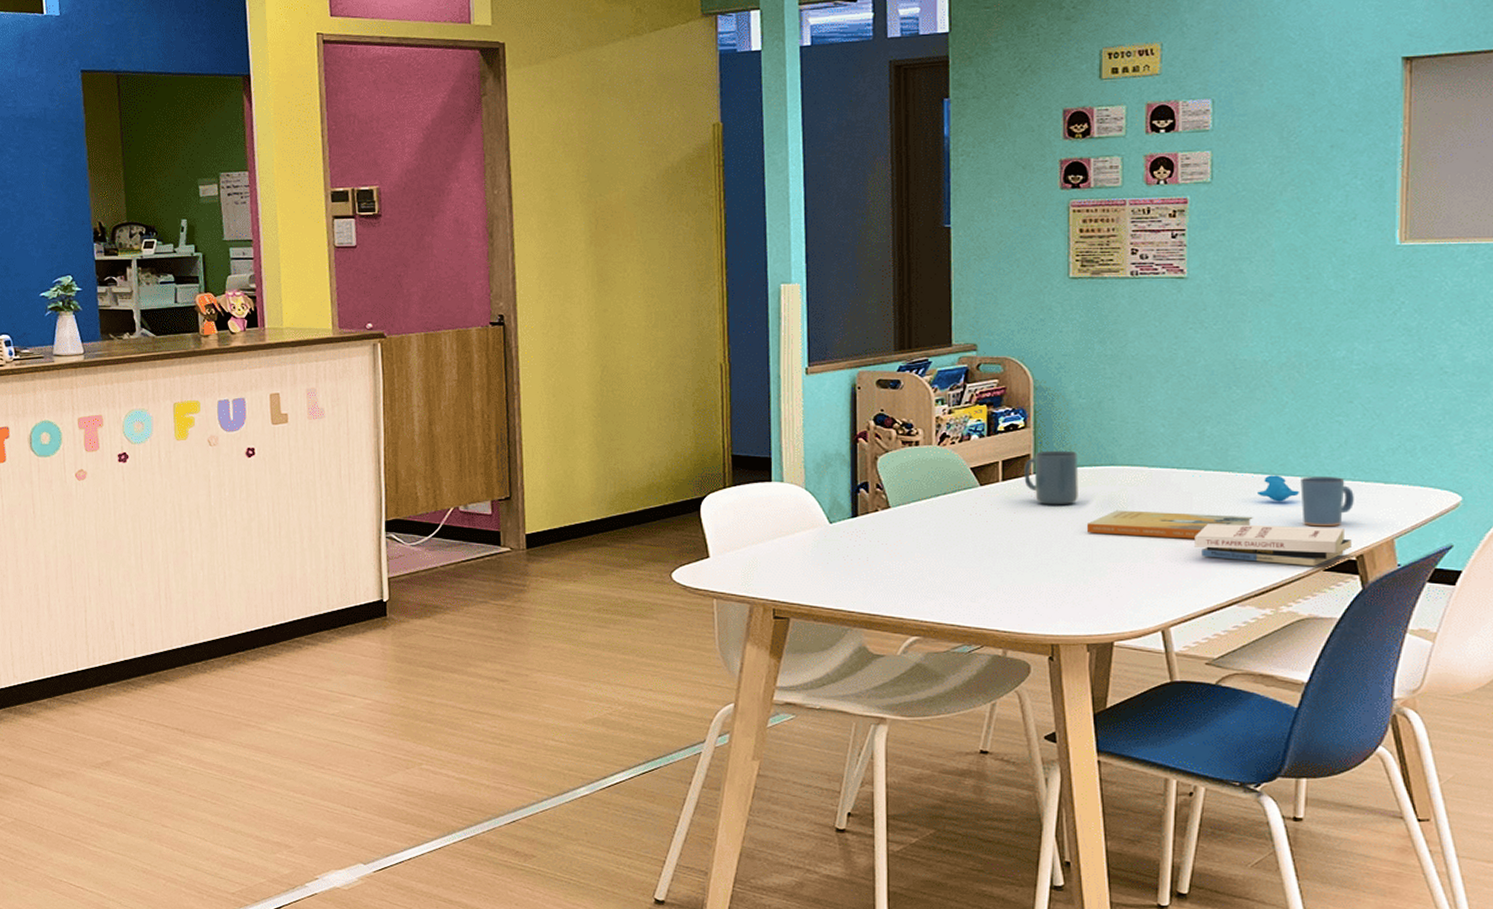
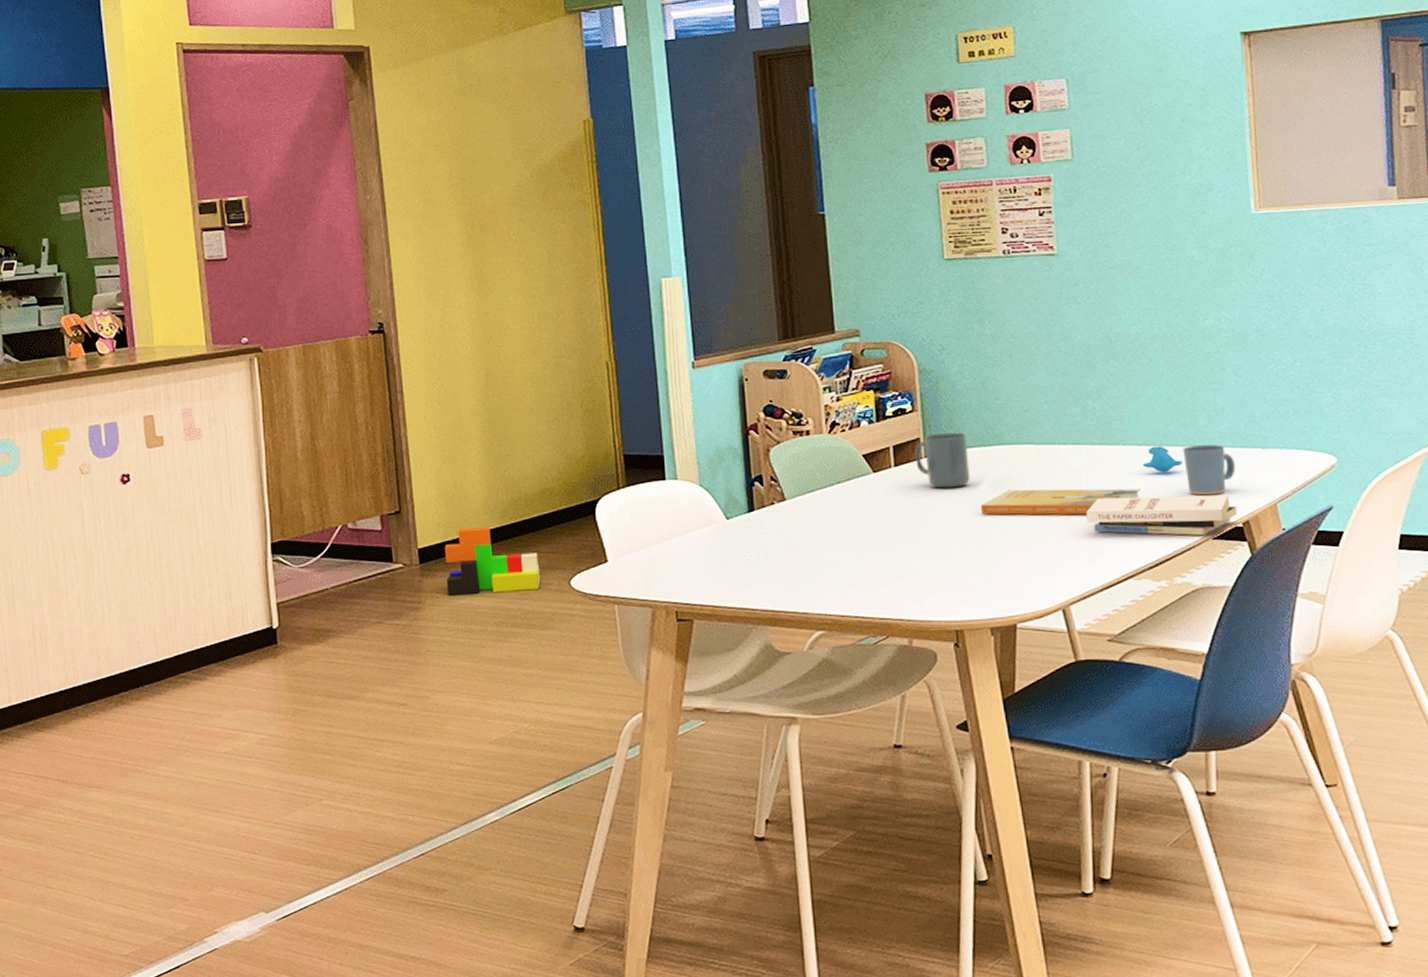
toy blocks: none [551,516,643,581] -> present [444,526,541,596]

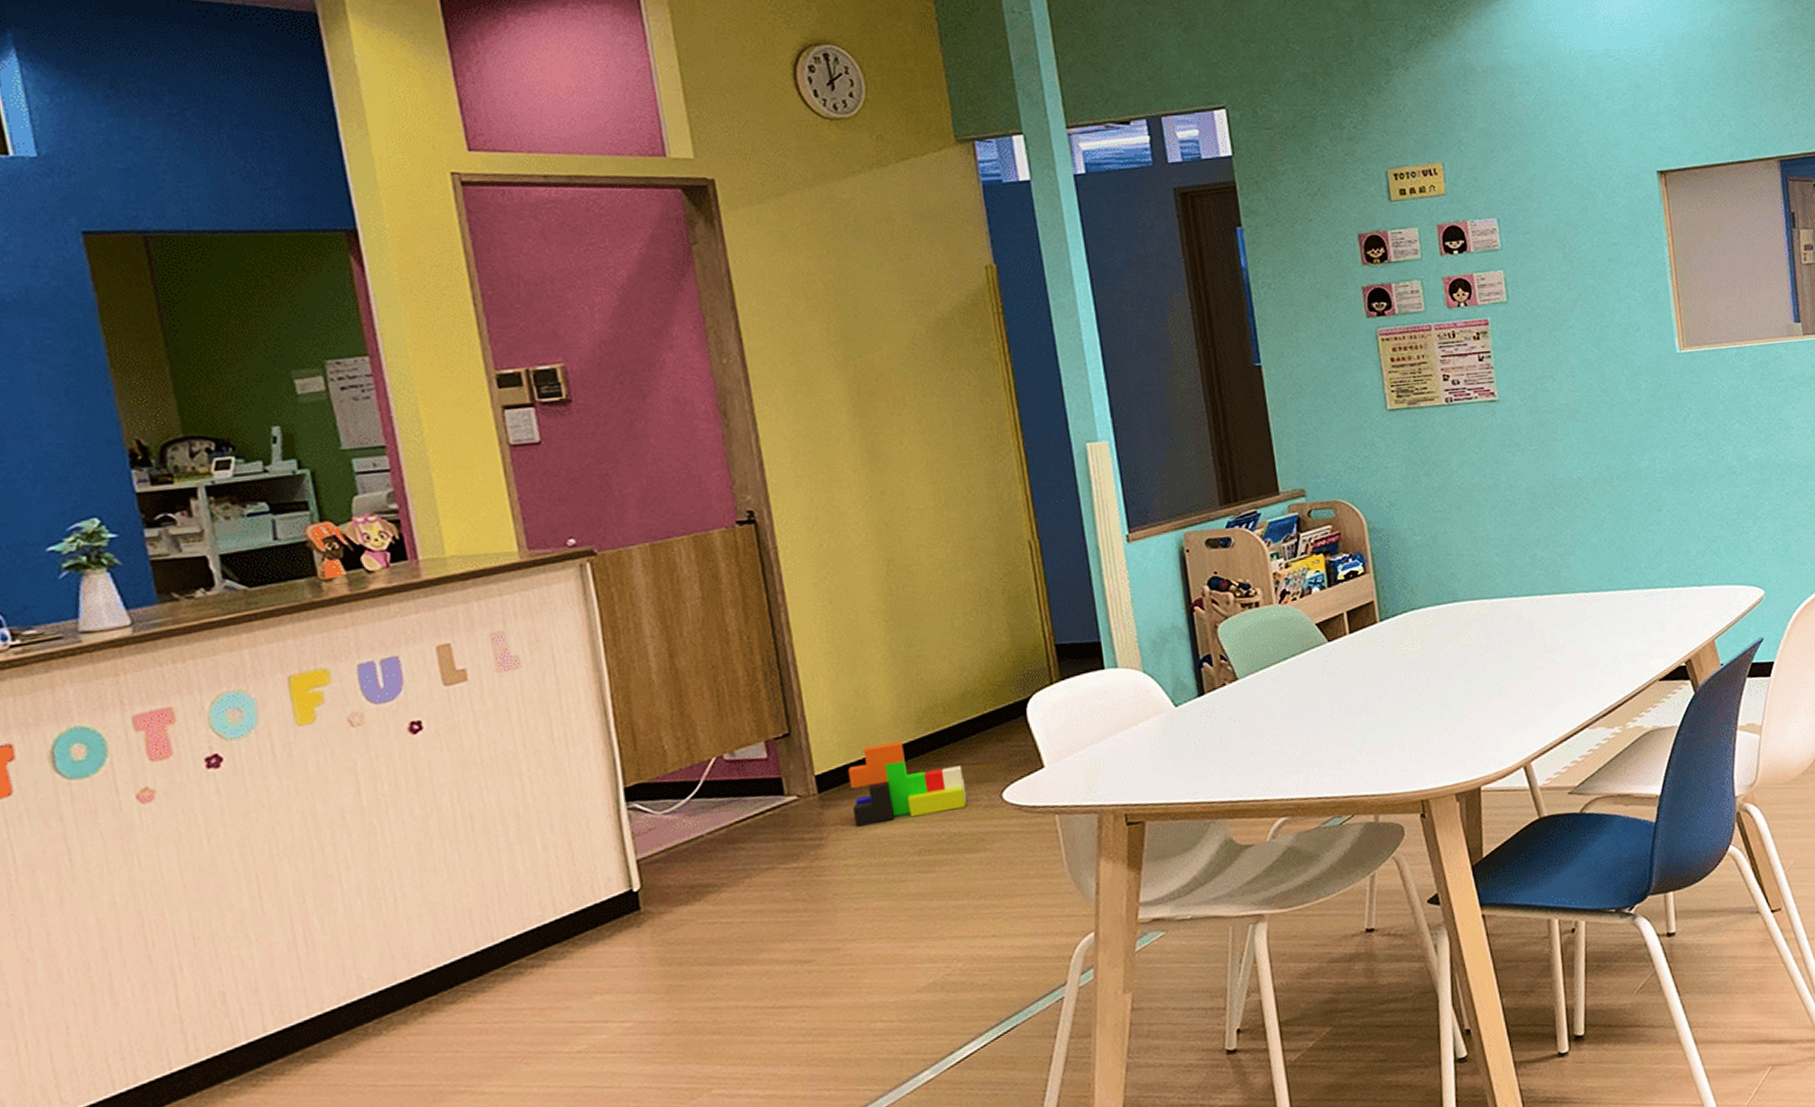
cup: present [915,432,970,488] -> none [1369,592,1427,653]
book: present [980,488,1141,516] -> none [1438,636,1591,677]
books: present [1086,495,1237,535] -> none [1541,636,1680,684]
toy animal: present [1143,446,1182,473] -> none [1591,591,1628,618]
mug: present [1183,445,1236,496] -> none [1627,585,1676,638]

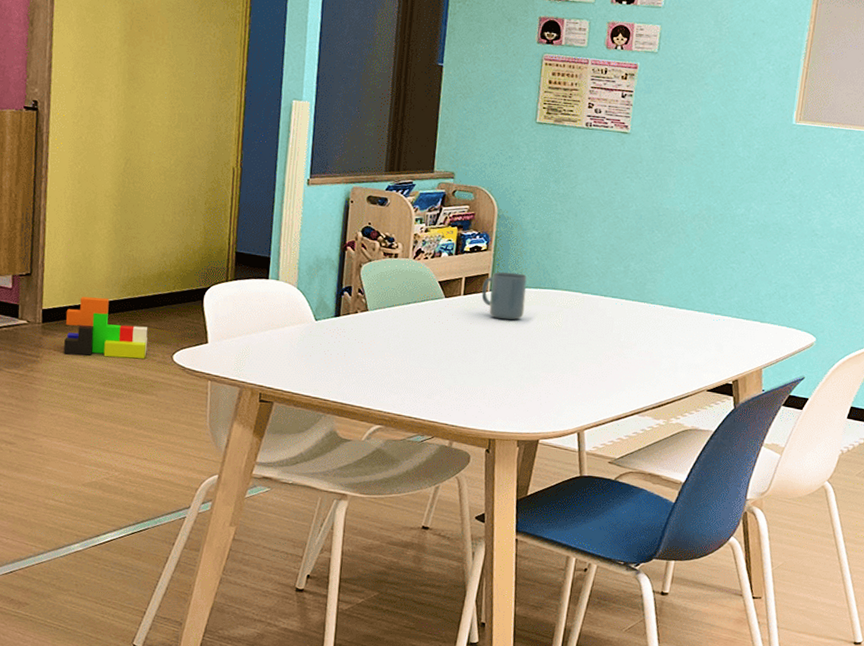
cup: none [1369,592,1427,653] -> present [481,271,528,320]

